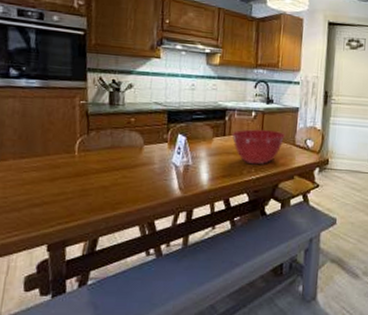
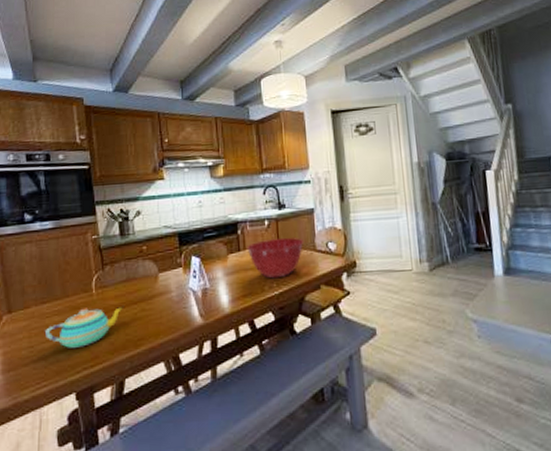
teapot: none [20,168,106,204] -> present [44,305,124,348]

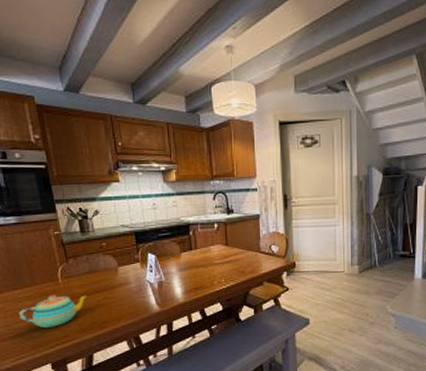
mixing bowl: present [247,238,303,279] -> none [198,240,249,275]

